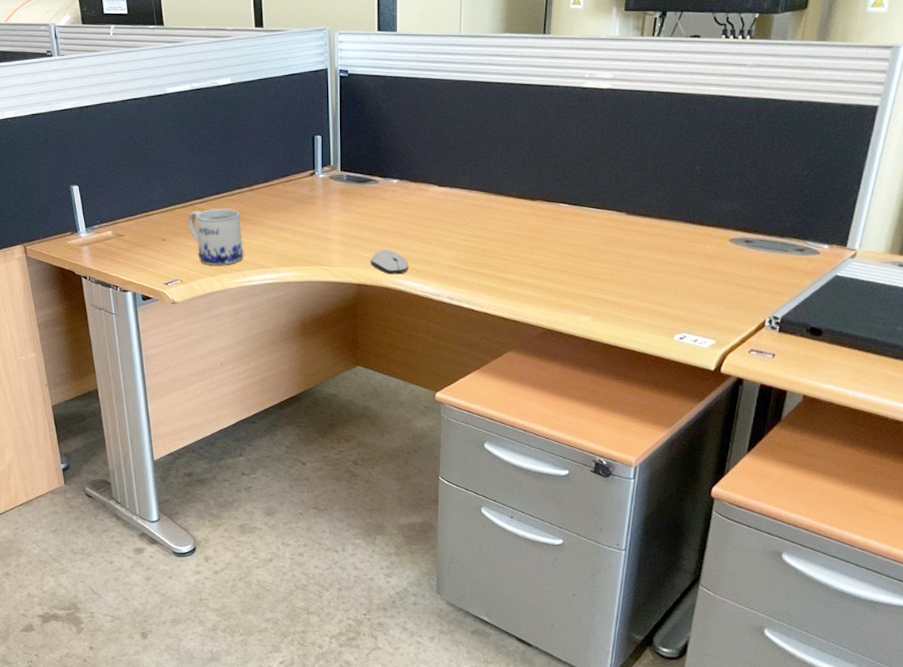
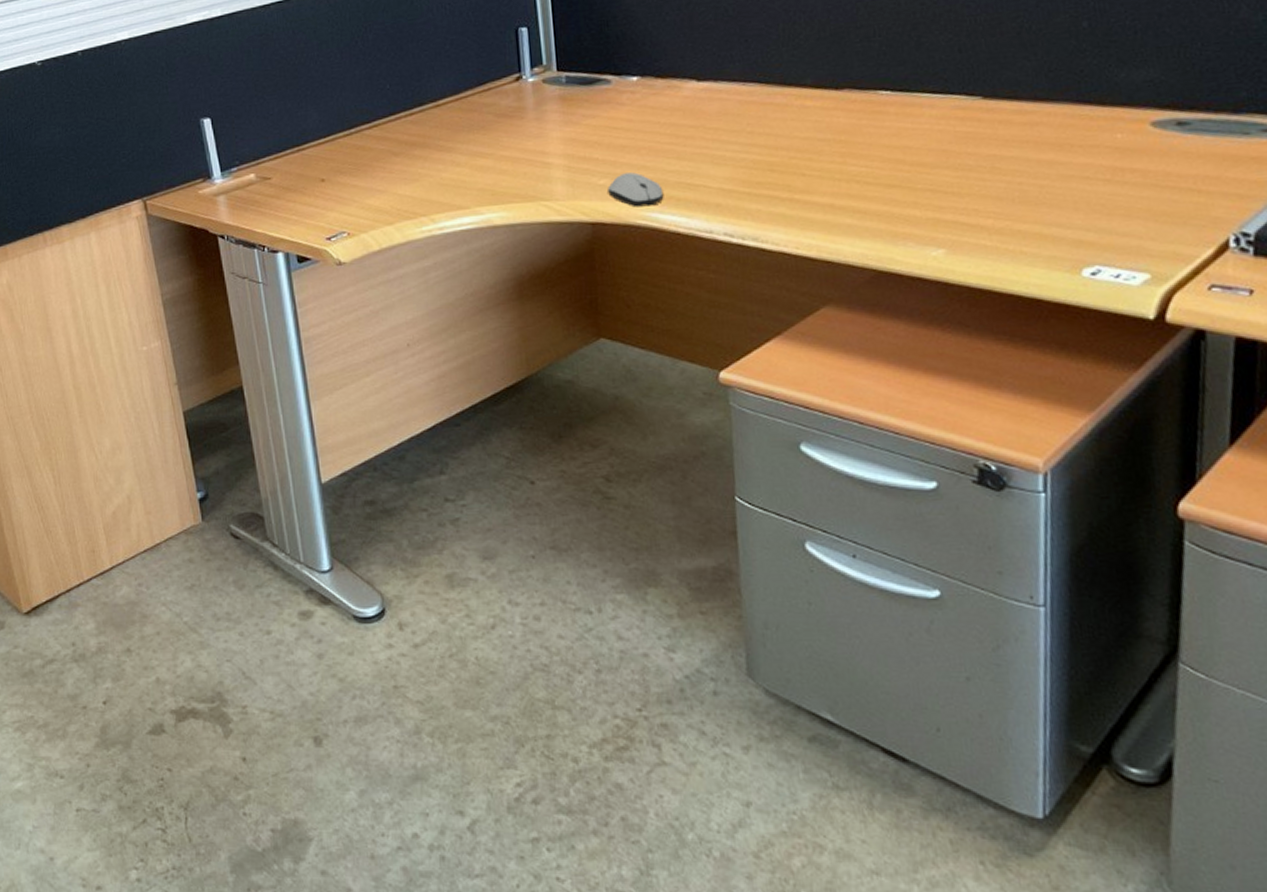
mug: present [188,208,244,266] -> none [353,132,431,211]

